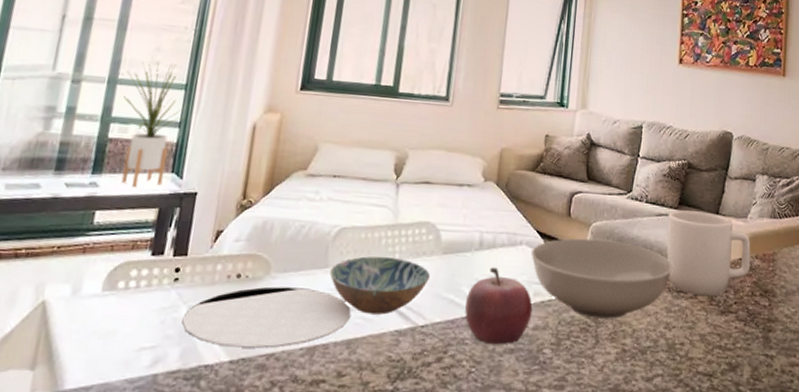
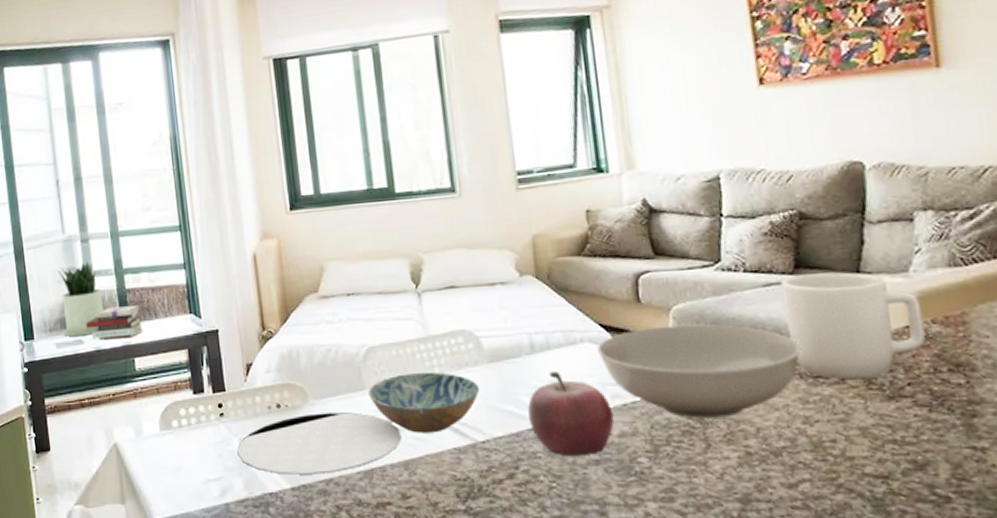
planter: none [17,103,79,180] -> present [58,261,103,337]
books: none [49,154,118,189] -> present [86,305,143,339]
house plant: present [121,62,189,187] -> none [124,207,187,331]

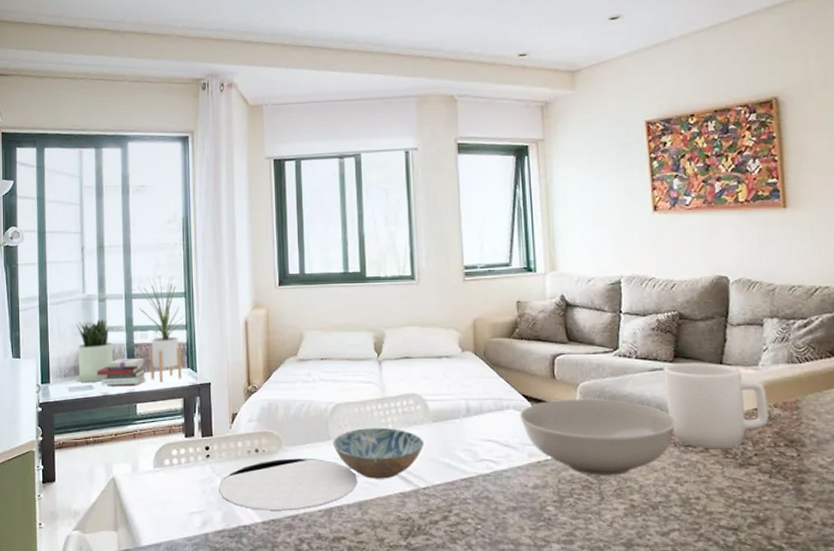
house plant: none [124,207,187,331] -> present [138,276,190,382]
fruit: present [527,371,614,457] -> none [461,432,530,504]

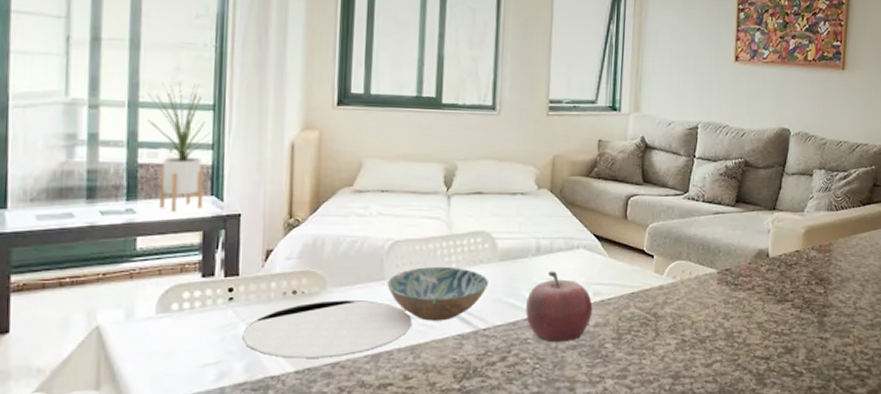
planter: present [75,318,113,382] -> none [46,129,106,209]
books: present [97,359,146,386] -> none [81,181,152,215]
fruit: none [461,432,530,504] -> present [525,271,593,343]
bowl: present [519,399,677,477] -> none [588,239,731,314]
mug: present [663,363,769,450] -> none [724,207,807,288]

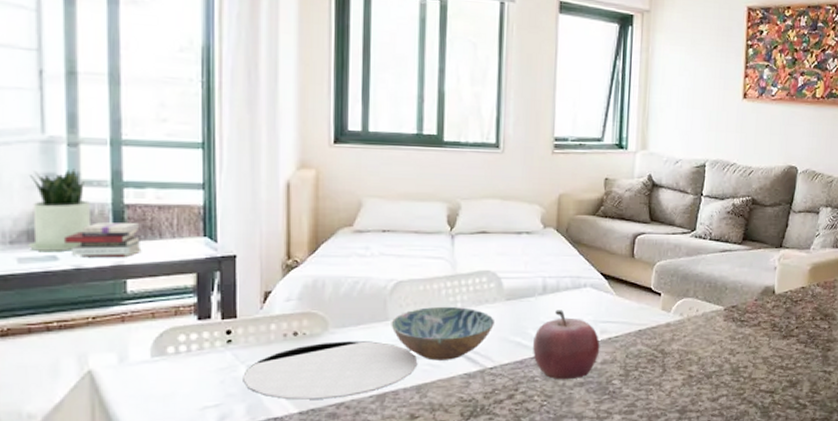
planter: none [46,129,106,209] -> present [28,168,90,251]
books: none [81,181,152,215] -> present [65,222,142,257]
house plant: present [148,83,219,211] -> none [131,120,210,253]

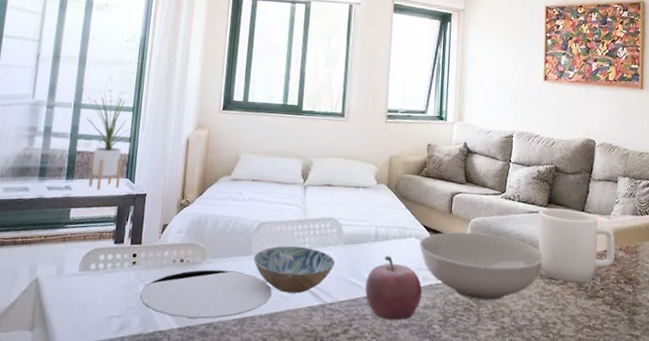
planter: present [28,168,90,251] -> none [11,124,55,185]
books: present [65,222,142,257] -> none [35,164,85,191]
house plant: none [131,120,210,253] -> present [86,90,136,189]
bowl: none [595,277,737,351] -> present [418,232,545,302]
mug: none [730,245,813,324] -> present [538,208,615,283]

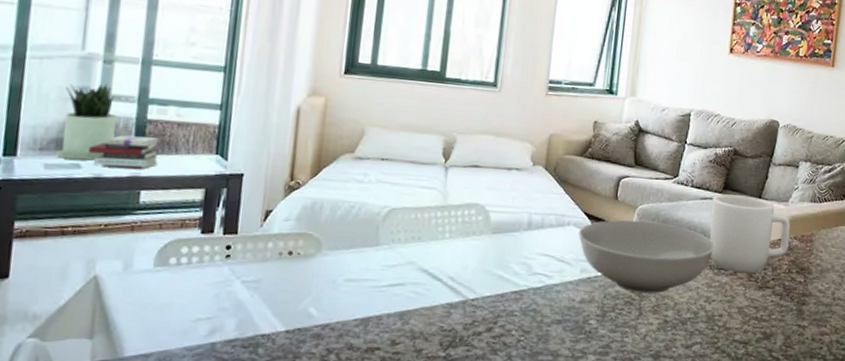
planter: none [11,124,55,185] -> present [55,83,117,161]
books: none [35,164,85,191] -> present [89,135,159,169]
house plant: present [86,90,136,189] -> none [160,43,229,167]
placemat: present [140,269,272,319] -> none [236,263,403,320]
bowl: present [253,246,335,294] -> none [381,235,480,289]
fruit: present [365,256,423,321] -> none [514,246,580,317]

